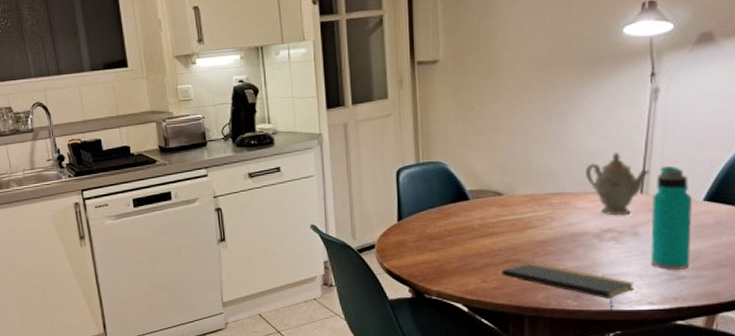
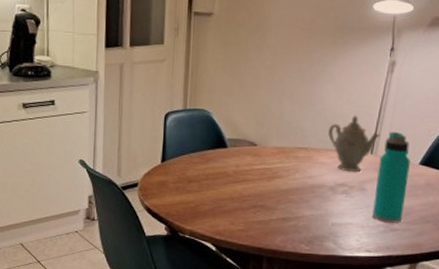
notepad: present [502,263,634,312] -> none [248,209,357,257]

